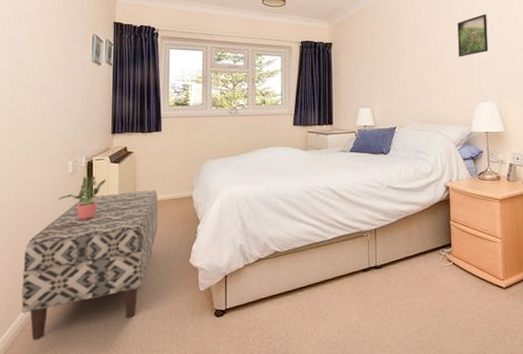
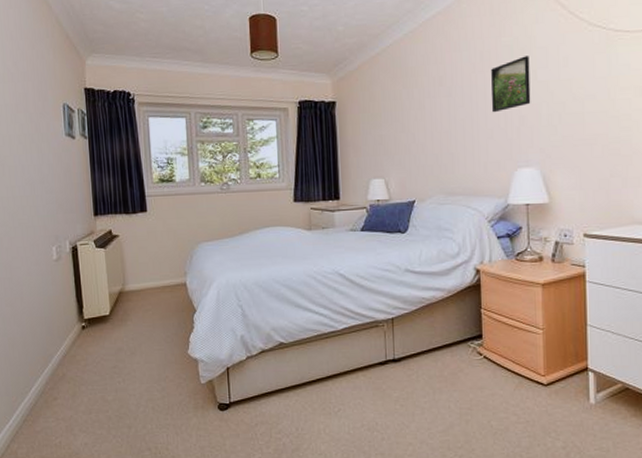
bench: present [21,190,159,341] -> none [18,276,152,431]
potted plant: present [58,176,106,220] -> none [46,262,93,309]

